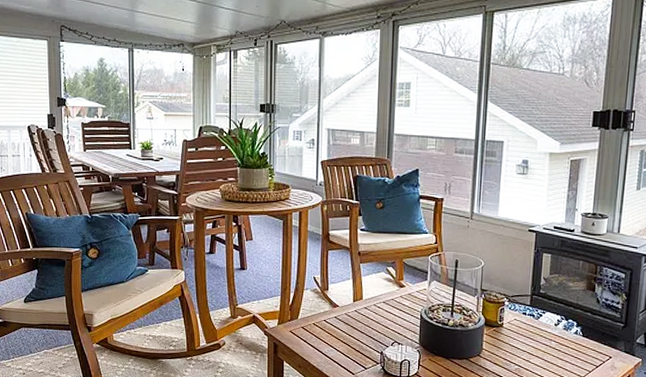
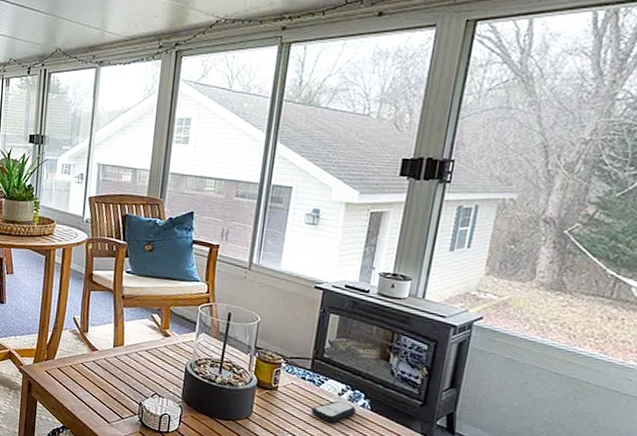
remote control: none [533,330,571,351] -> present [311,400,357,423]

